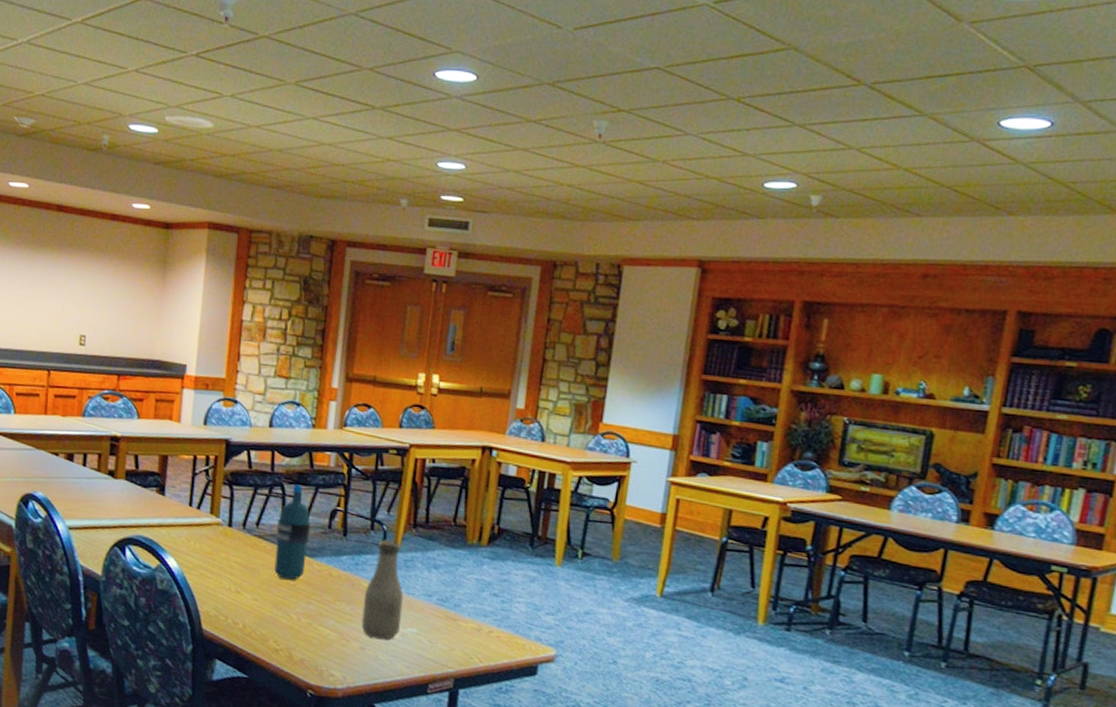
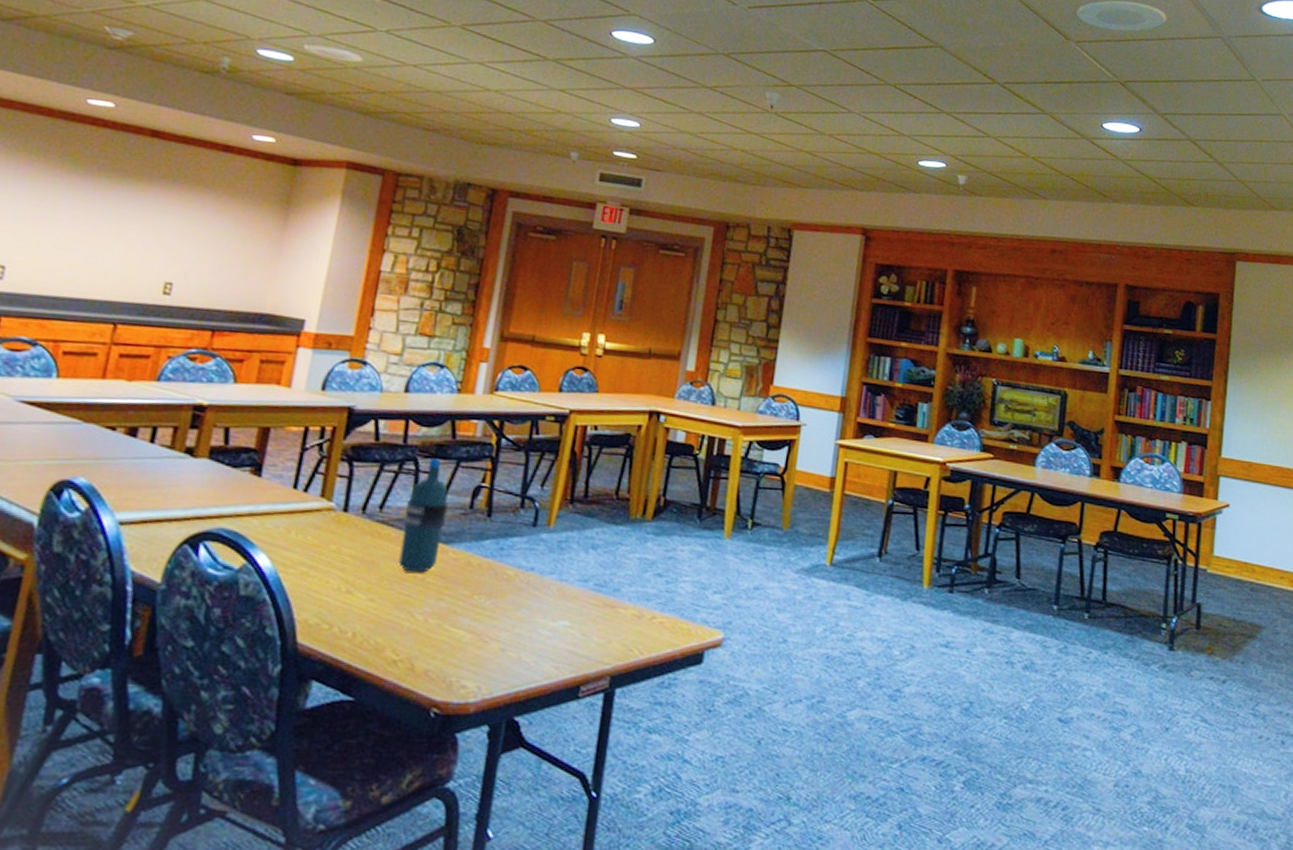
bottle: present [361,539,404,639] -> none [503,519,556,636]

